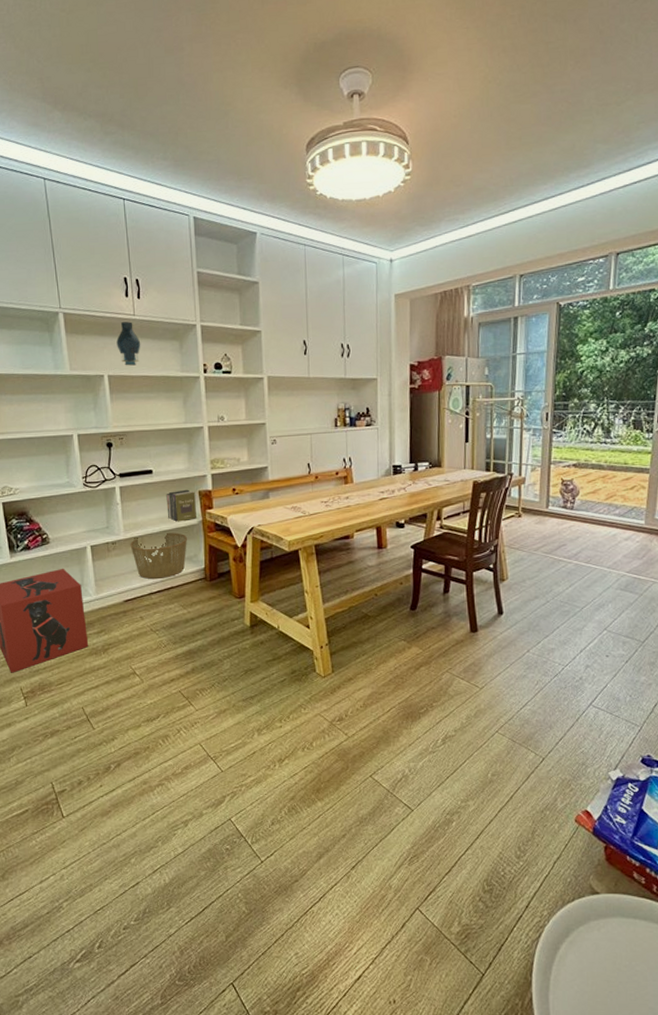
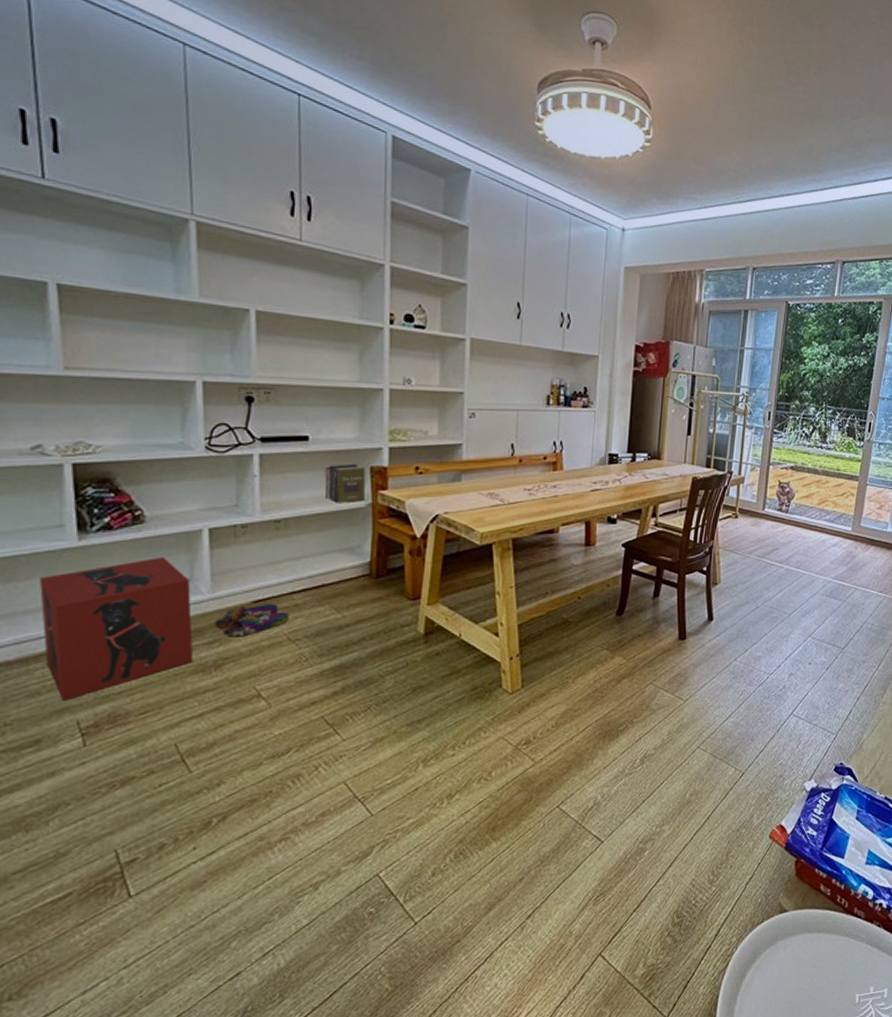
slippers: none [100,602,150,628] -> present [214,603,289,637]
vase: present [116,322,141,366] -> none [272,246,307,303]
basket: present [130,533,188,579] -> none [268,517,351,574]

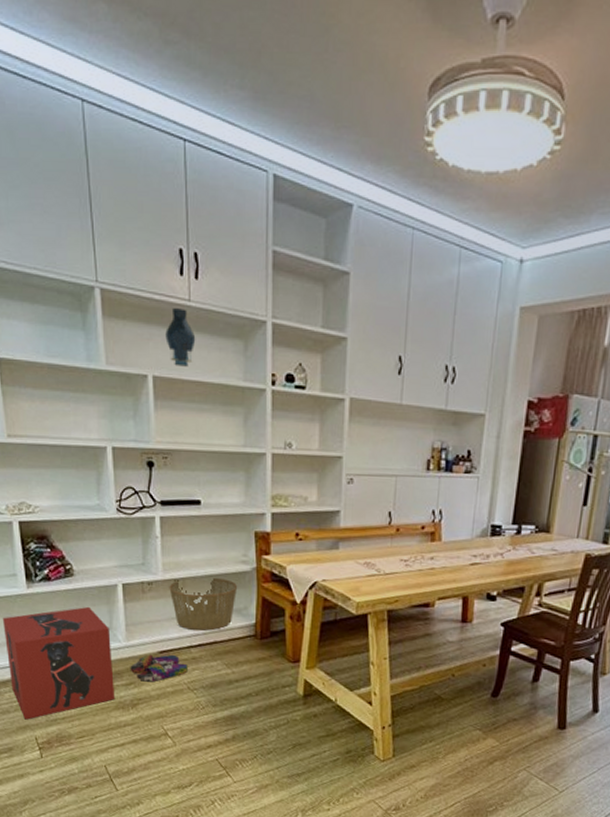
basket: none [268,517,351,574] -> present [169,578,238,631]
vase: none [272,246,307,303] -> present [165,308,196,367]
books: present [324,464,365,503] -> none [215,528,250,567]

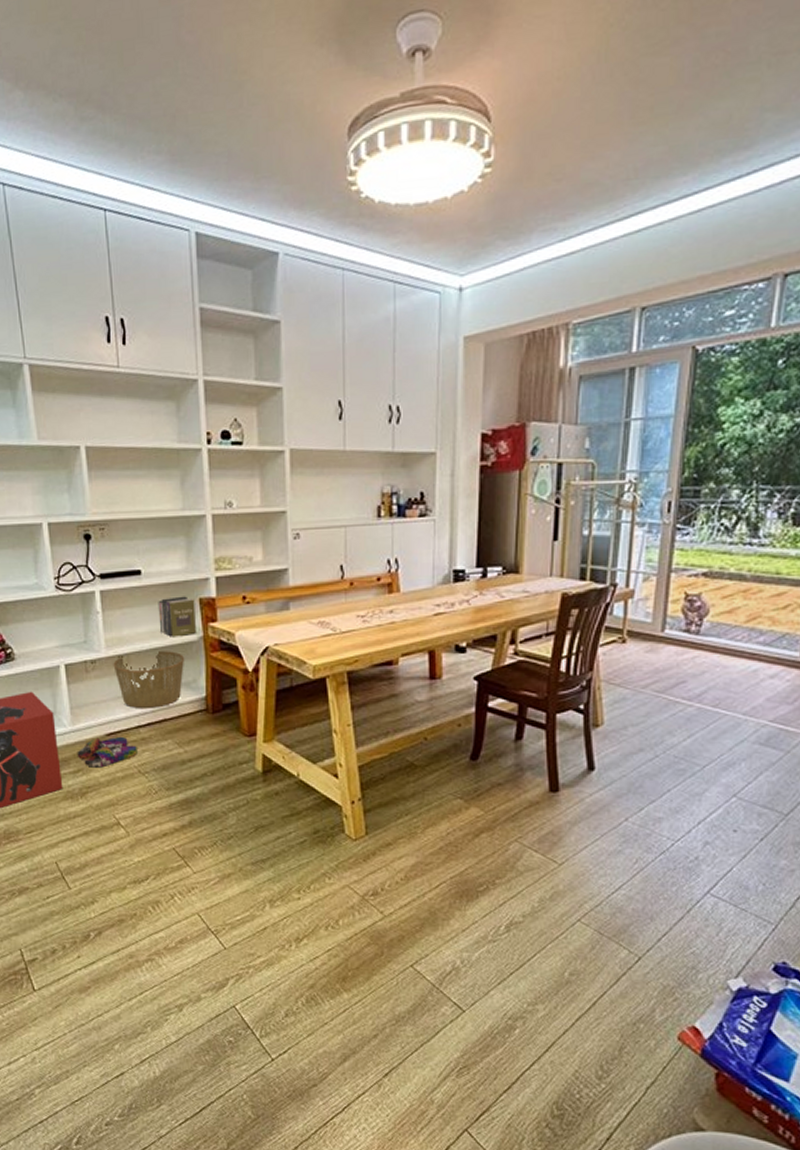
vase: present [165,308,196,367] -> none [96,376,127,434]
books: none [215,528,250,567] -> present [158,596,196,637]

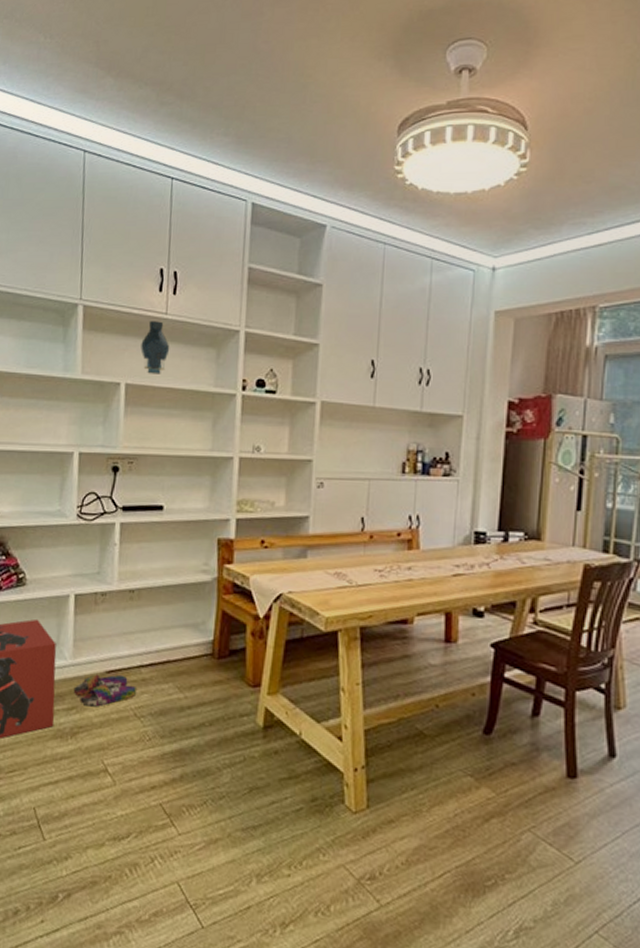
vase: none [96,376,127,434] -> present [140,321,170,374]
basket: present [113,651,185,708] -> none [123,589,197,648]
books: present [158,596,196,637] -> none [174,535,213,576]

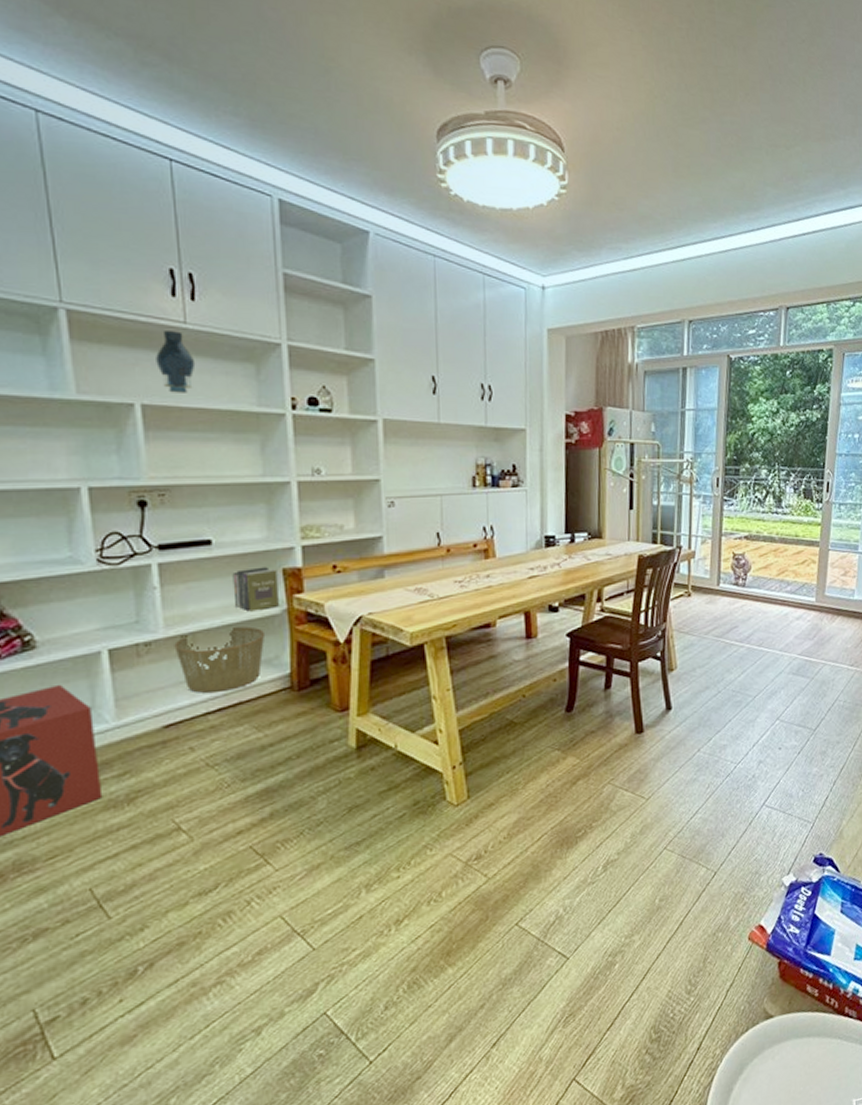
slippers: present [73,674,136,707] -> none [123,726,205,768]
basket: none [123,589,197,648] -> present [174,626,266,693]
books: none [174,535,213,576] -> present [232,566,279,612]

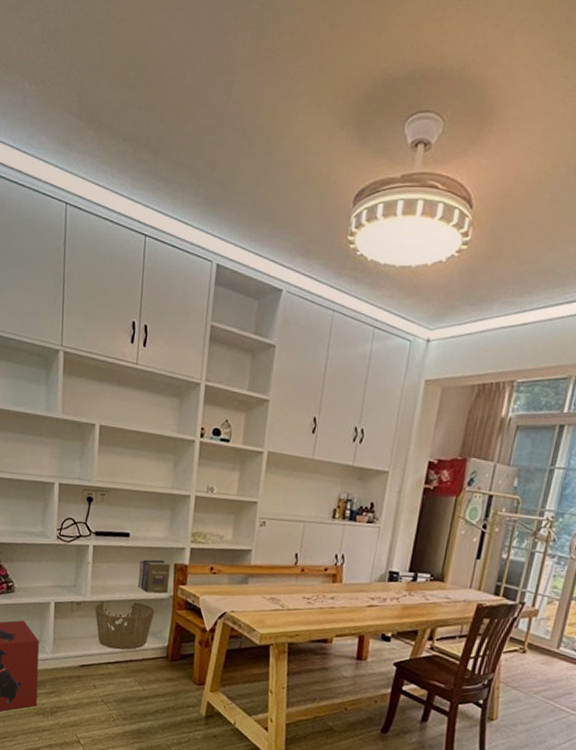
vase: present [156,331,196,393] -> none [113,370,139,419]

